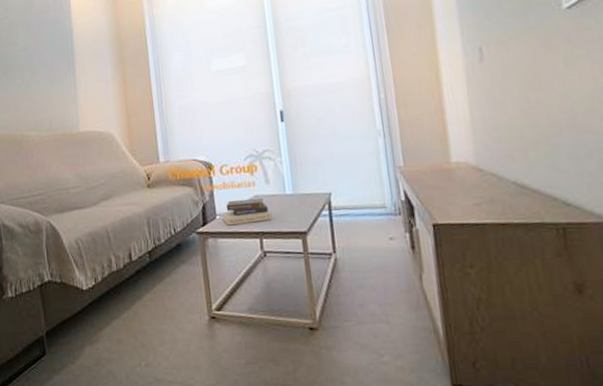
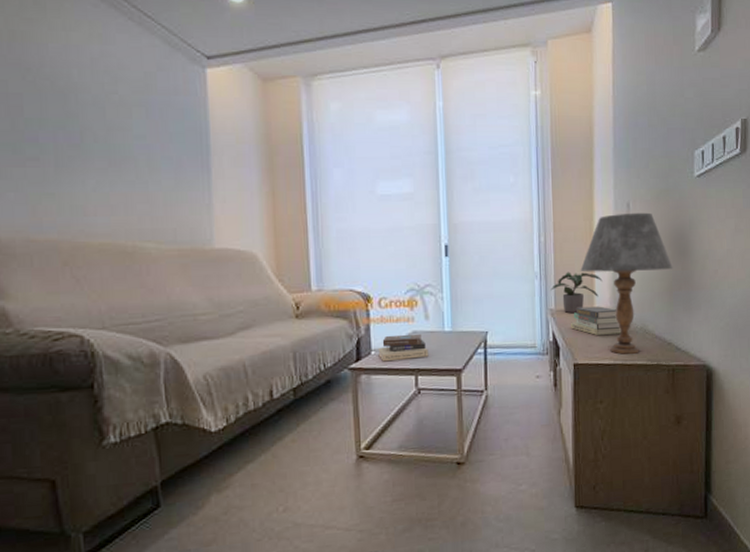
potted plant: none [397,125,459,171] -> present [551,272,603,314]
books: none [423,160,489,192] -> present [570,306,622,335]
table lamp: none [429,55,548,213] -> present [580,212,673,355]

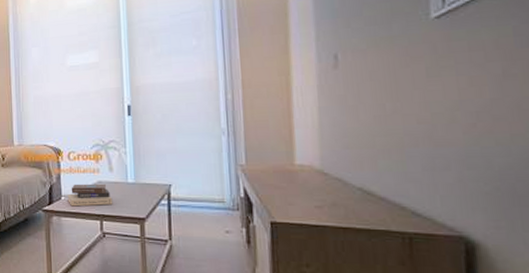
potted plant: present [551,272,603,314] -> none [240,128,305,170]
books: present [570,306,622,335] -> none [264,163,333,193]
table lamp: present [580,212,673,355] -> none [275,62,404,216]

